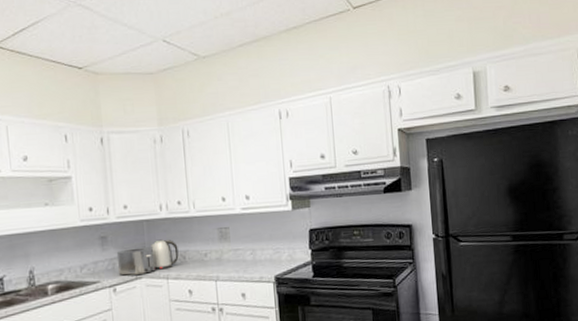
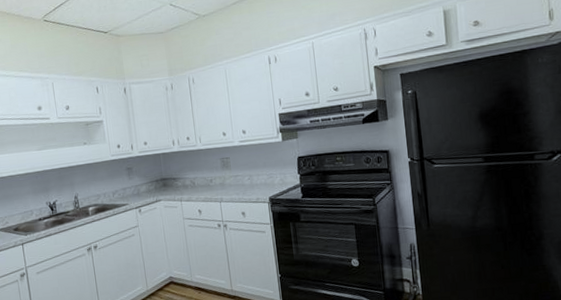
toaster: present [116,247,156,276] -> none [140,176,172,199]
kettle: present [151,239,179,270] -> none [167,169,190,194]

